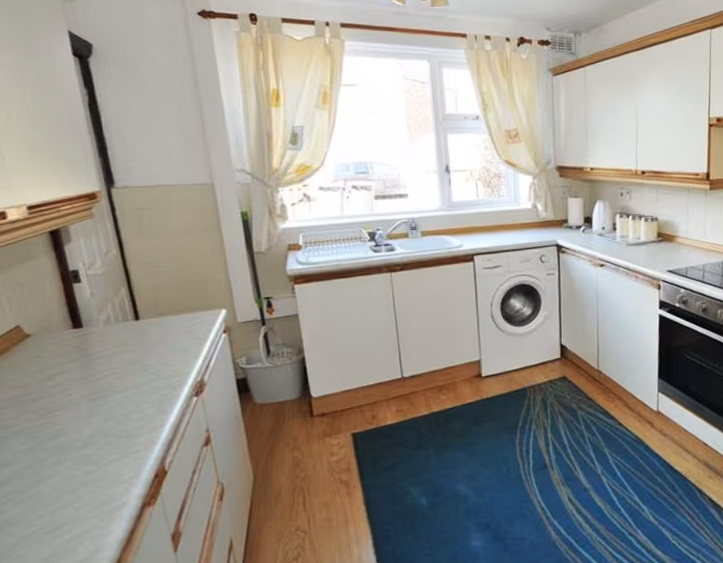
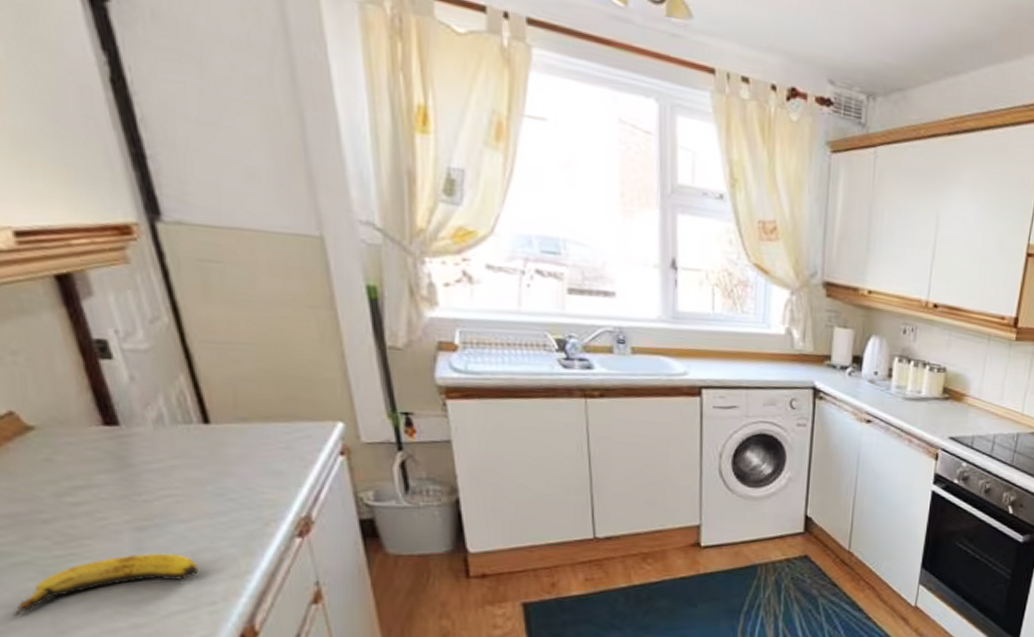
banana: none [9,416,129,472] -> present [13,553,198,617]

